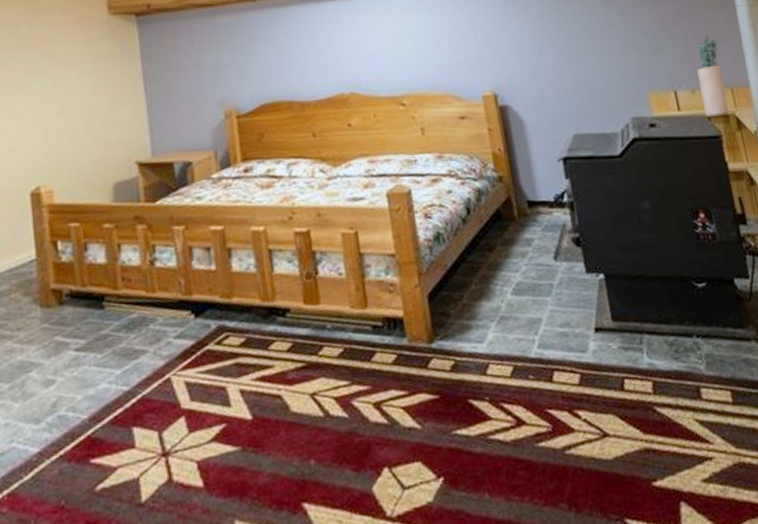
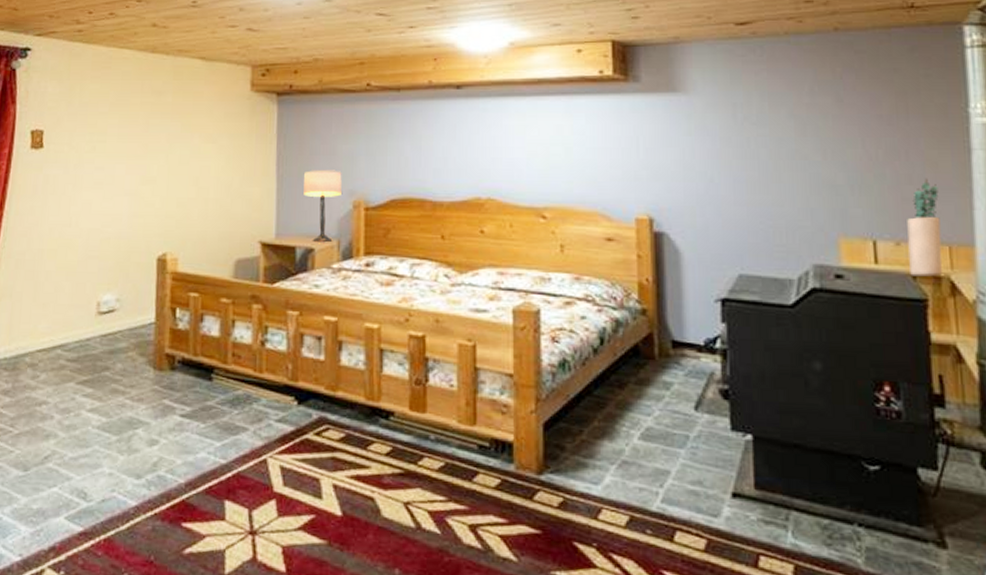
table lamp: none [173,83,213,156] -> present [304,171,343,243]

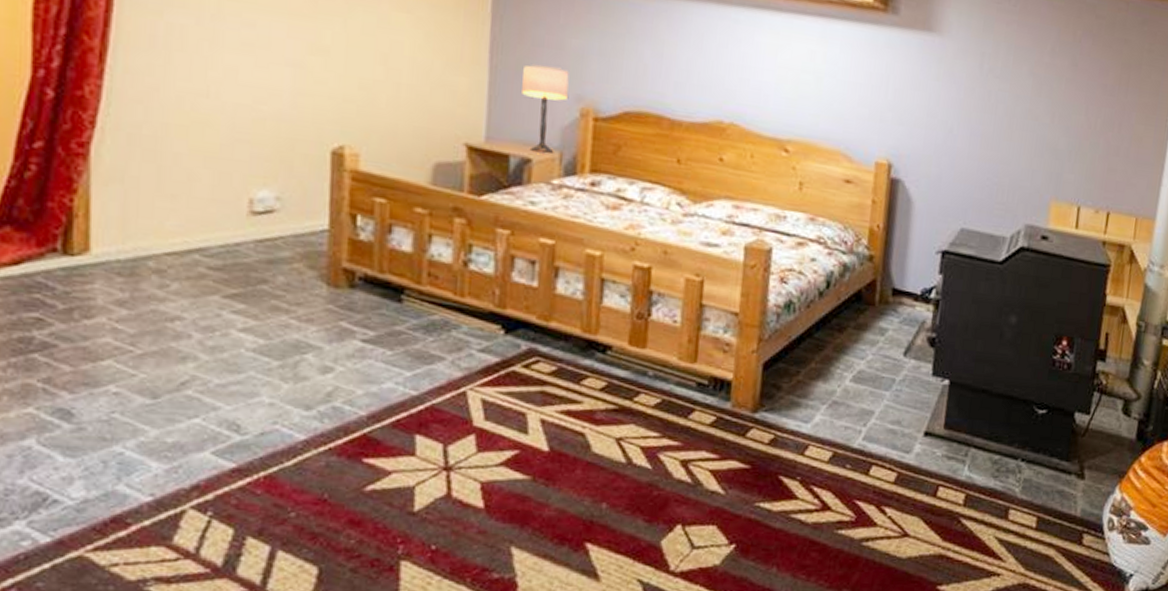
vase: present [907,178,944,277] -> none [1101,151,1138,245]

